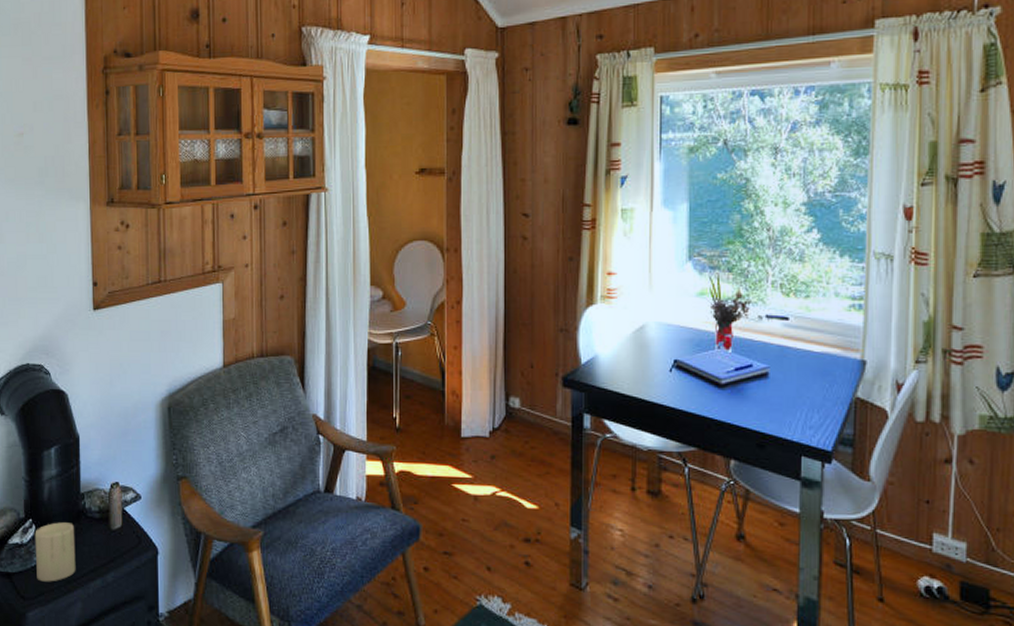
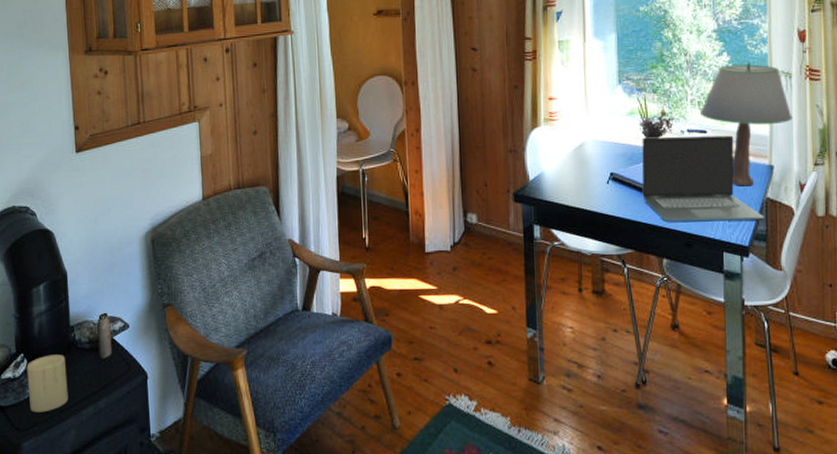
laptop: none [710,322,852,422] -> present [641,135,765,222]
table lamp: none [781,240,892,383] -> present [699,62,793,187]

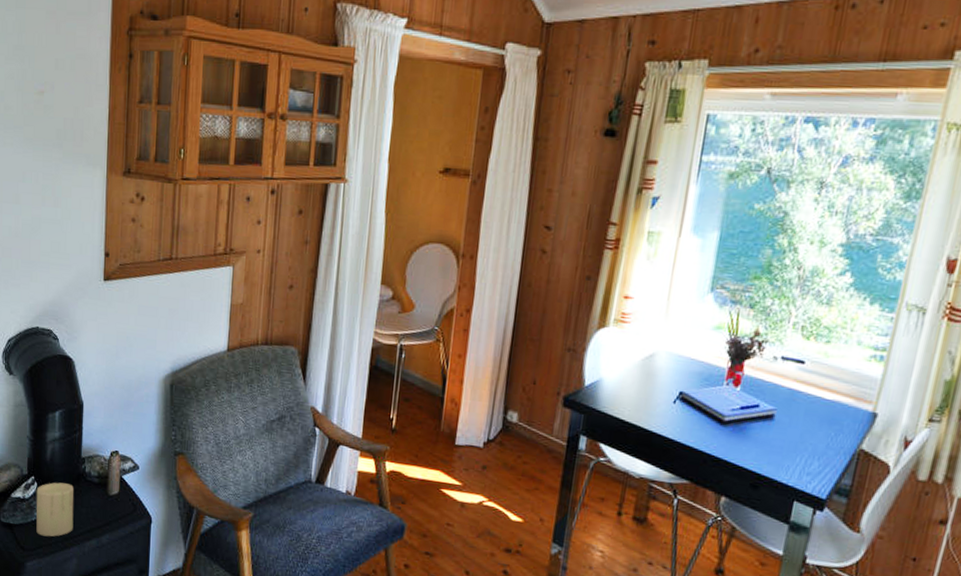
laptop: present [641,135,765,222] -> none [711,358,853,473]
table lamp: present [699,62,793,187] -> none [800,287,916,433]

